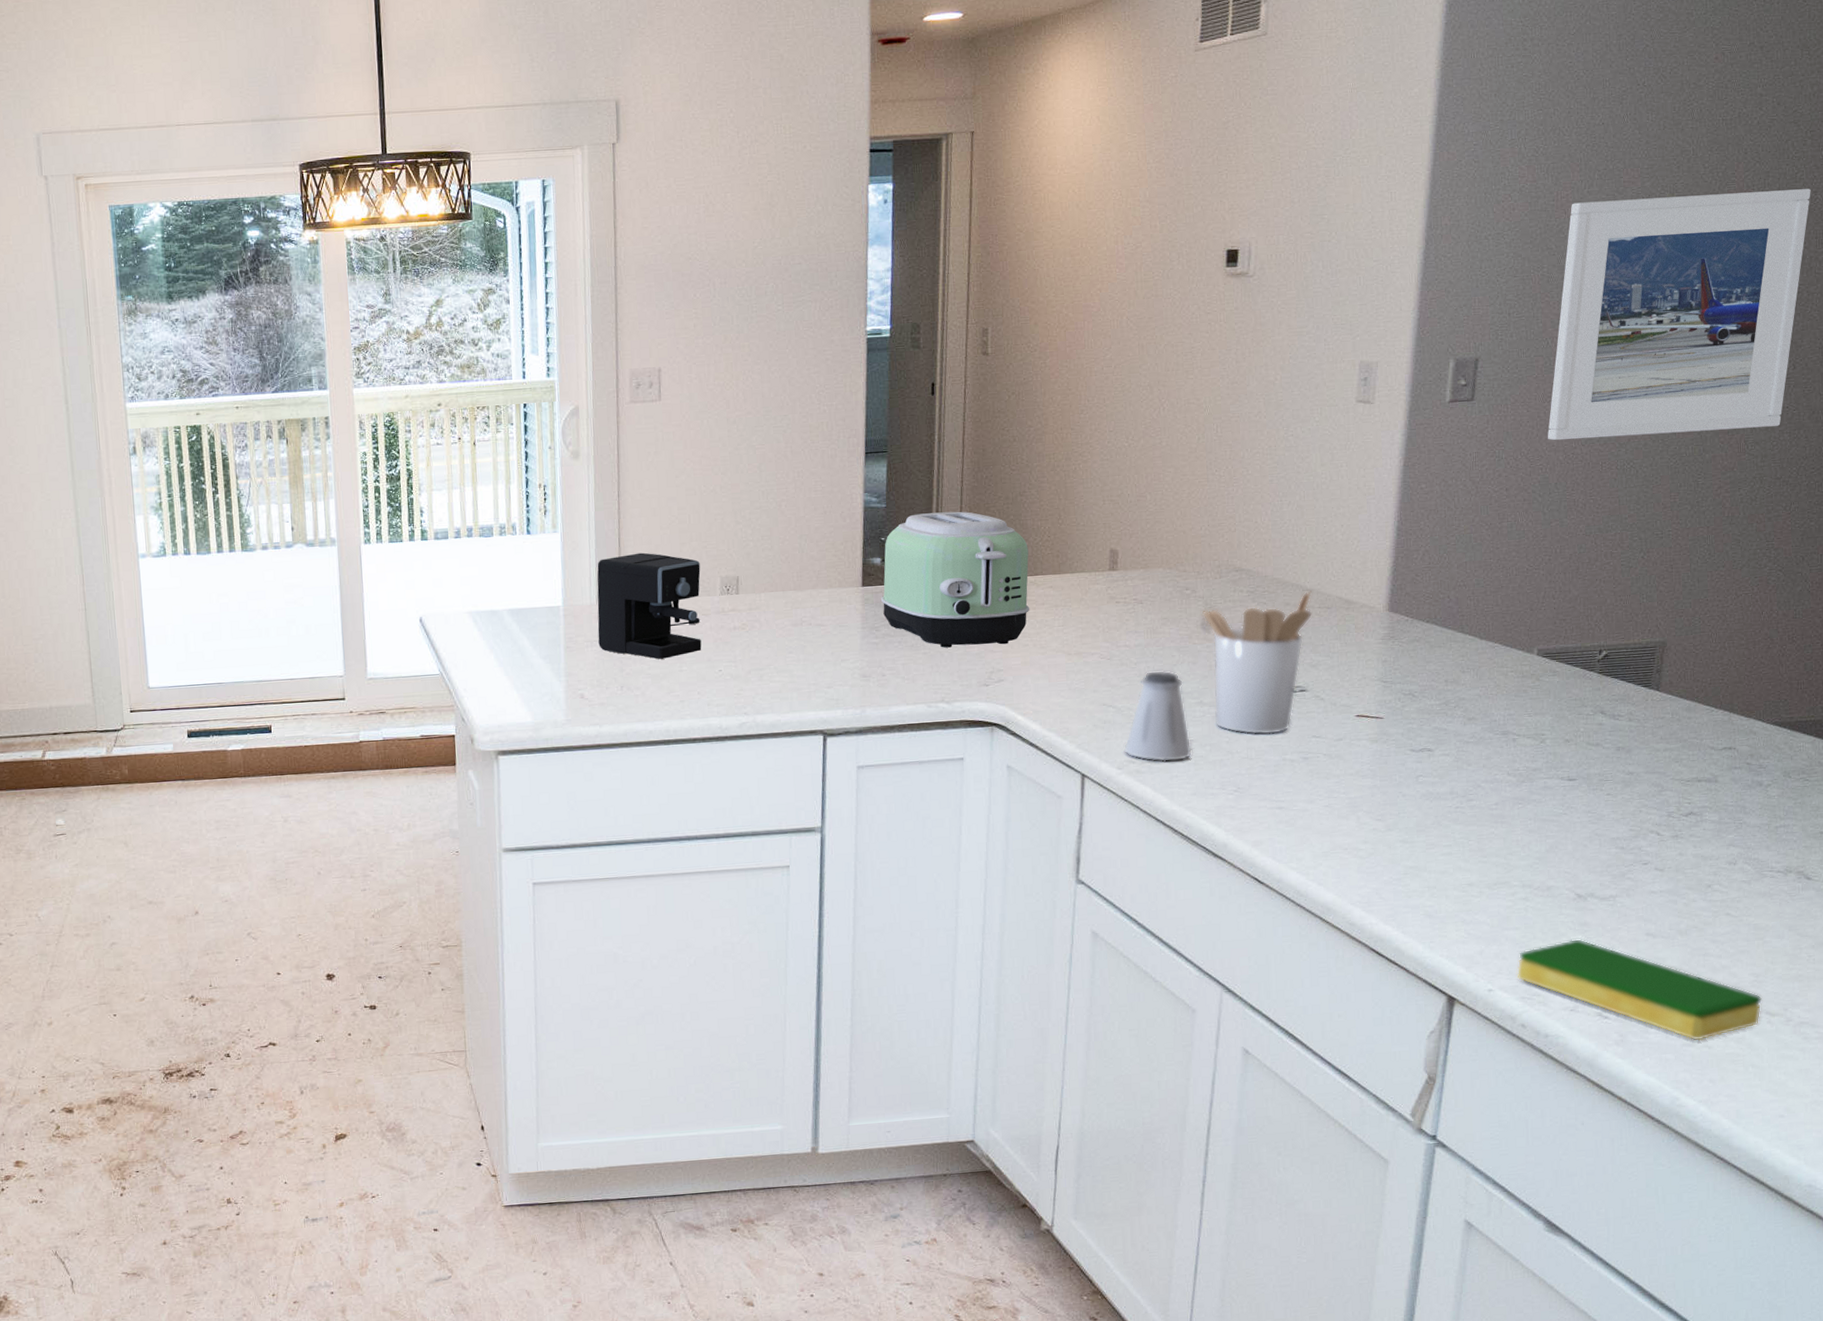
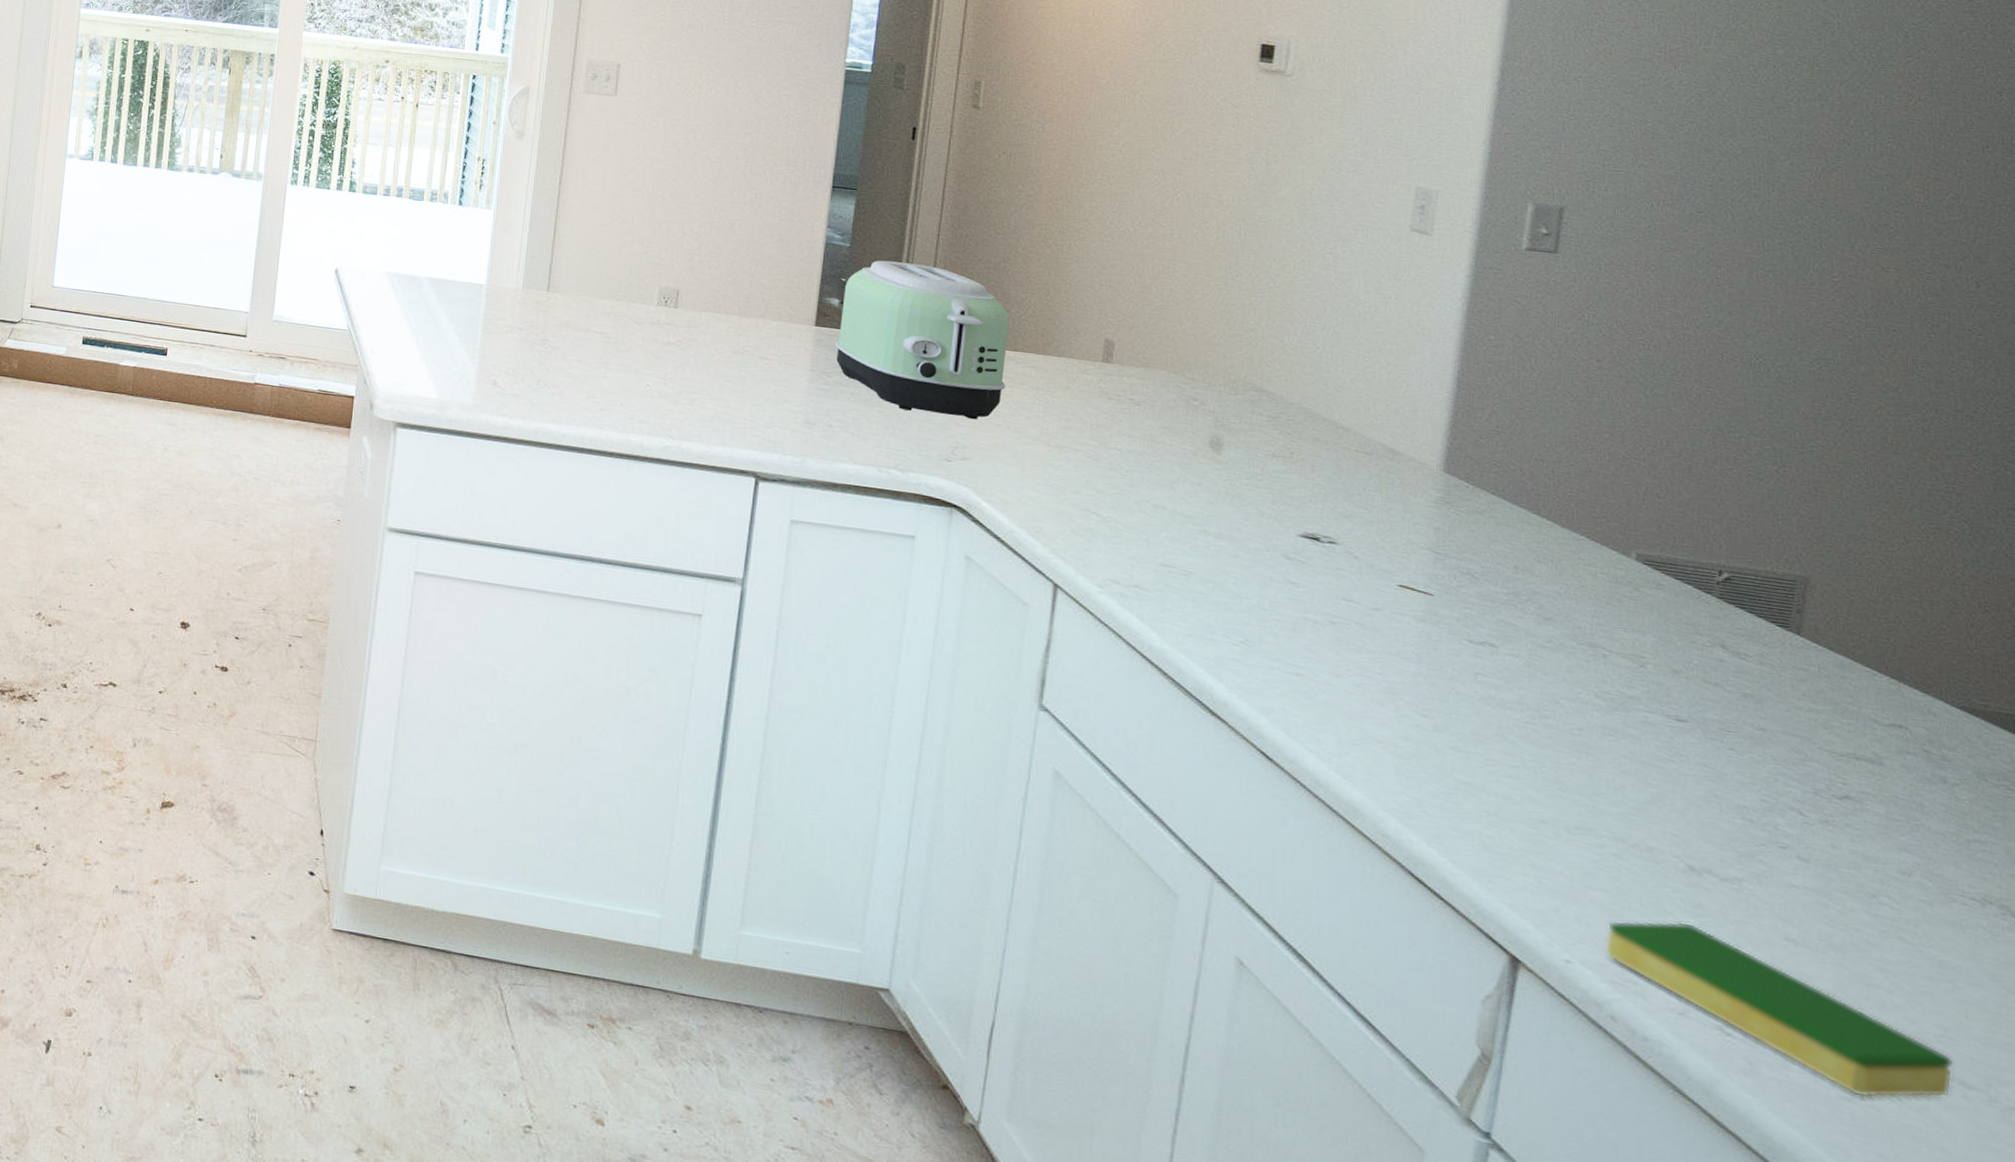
coffee maker: present [597,552,702,659] -> none [519,244,639,361]
saltshaker: present [1124,670,1192,762] -> none [1107,482,1190,594]
utensil holder: present [1201,591,1312,735] -> none [1211,427,1348,587]
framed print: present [1547,189,1811,441] -> none [1650,58,1994,350]

